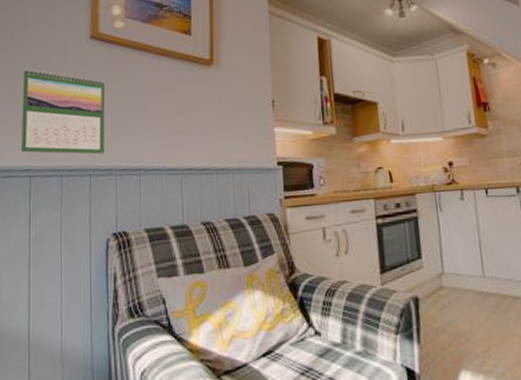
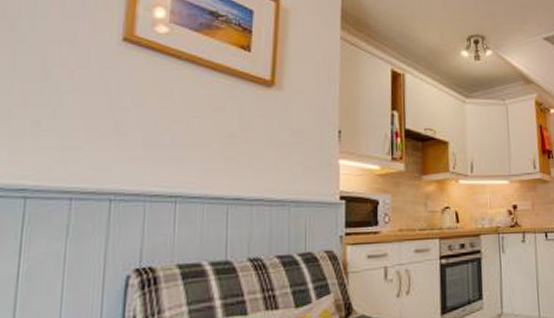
calendar: present [20,68,105,155] -> none [14,66,138,176]

